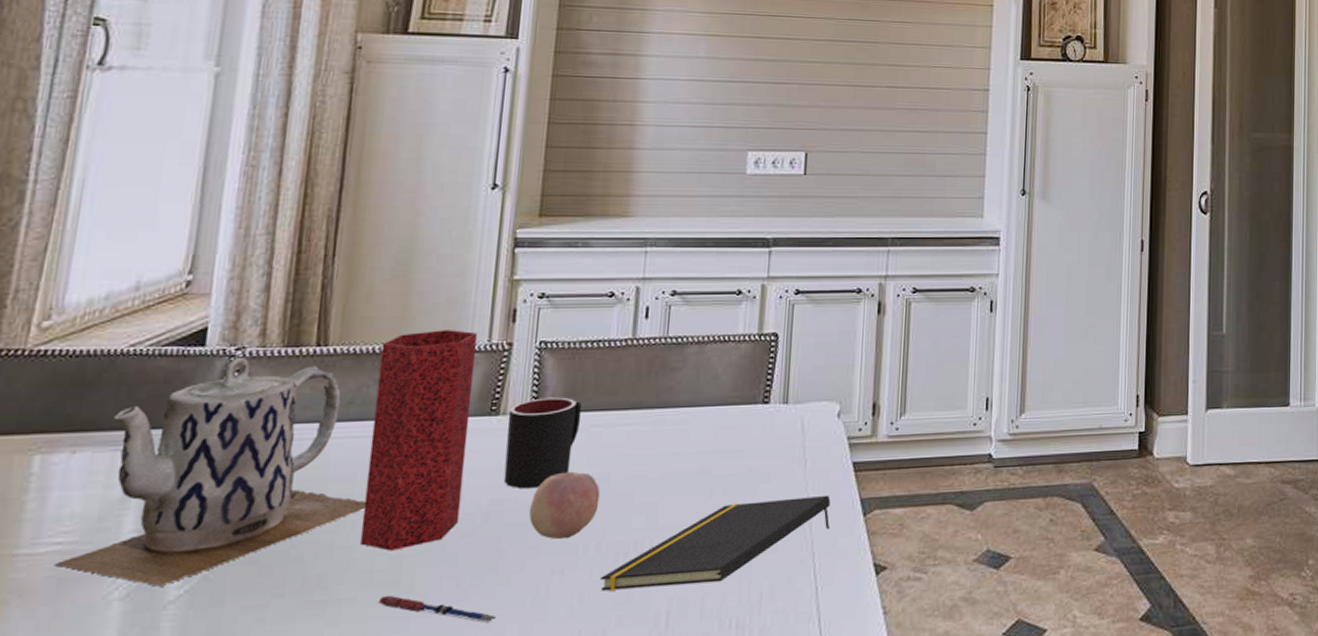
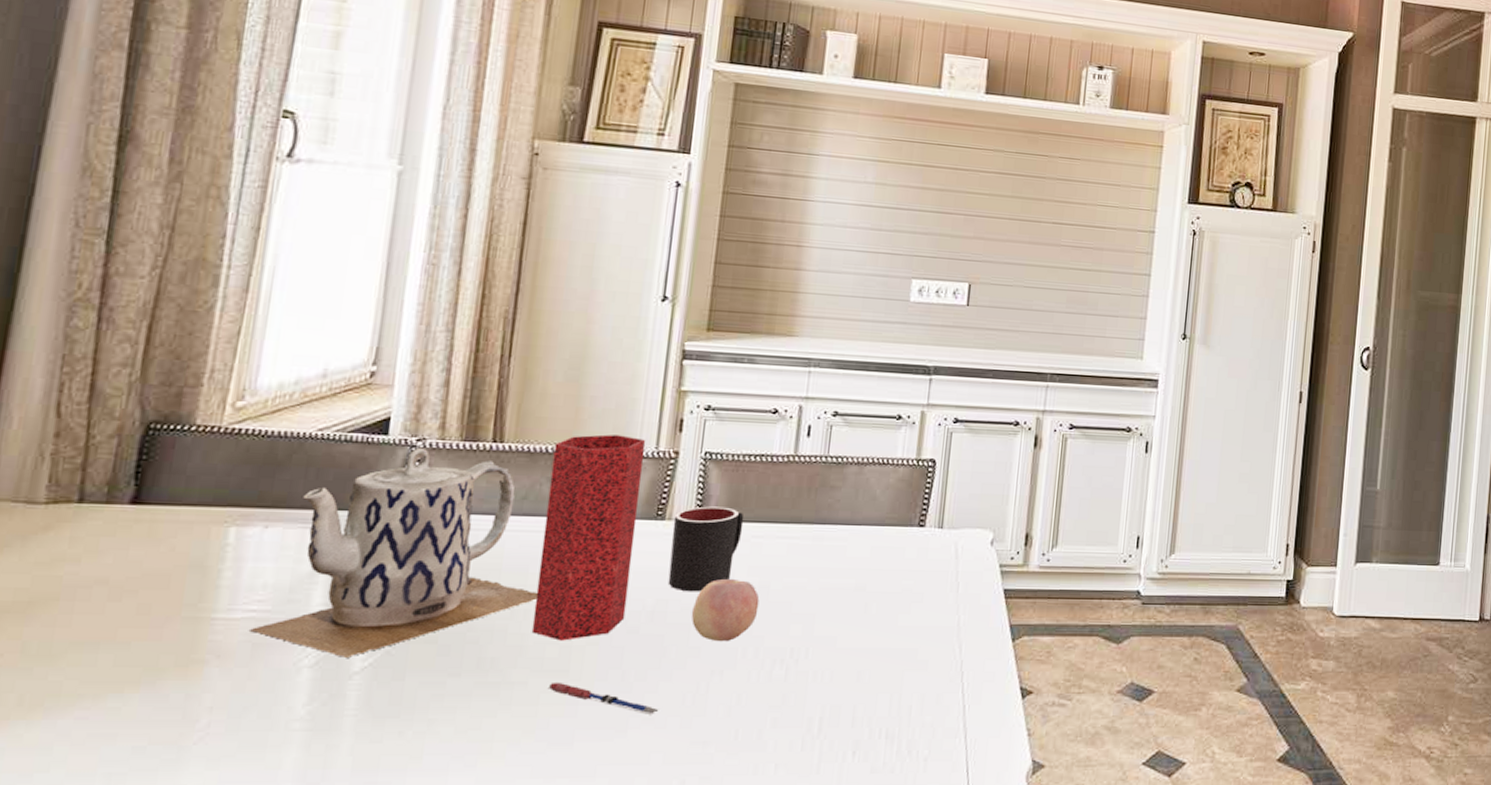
notepad: present [601,495,831,591] -> none [758,618,981,694]

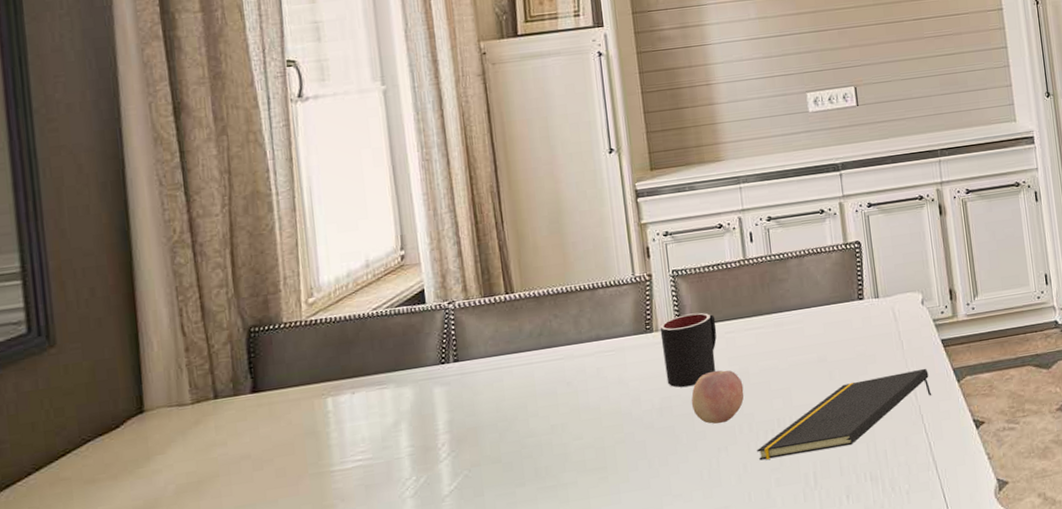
teapot: present [250,447,538,658] -> none [361,308,569,485]
vase: present [531,434,646,641] -> none [553,269,640,445]
pen: present [547,682,659,714] -> none [593,477,684,493]
notepad: none [758,618,981,694] -> present [757,368,932,461]

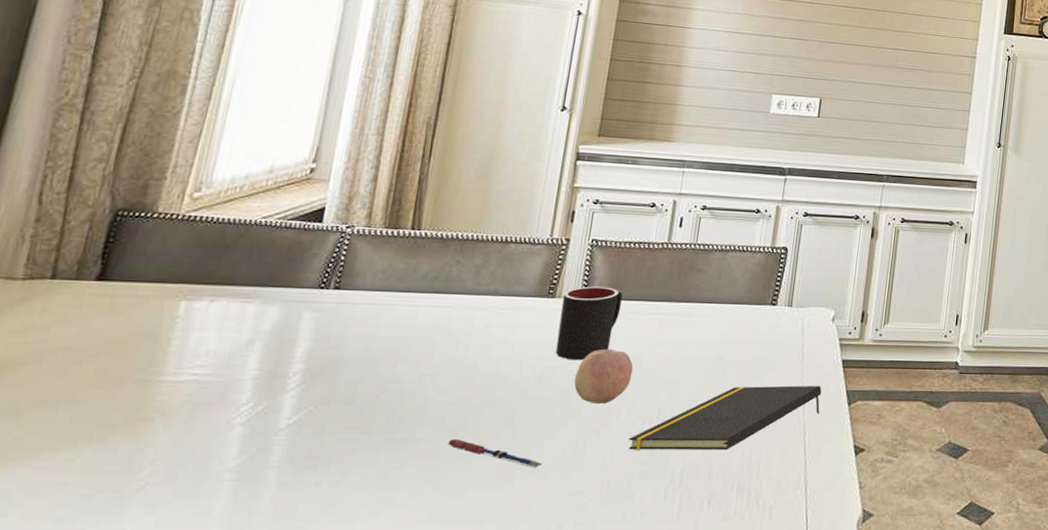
pen: none [593,477,684,493] -> present [447,438,543,468]

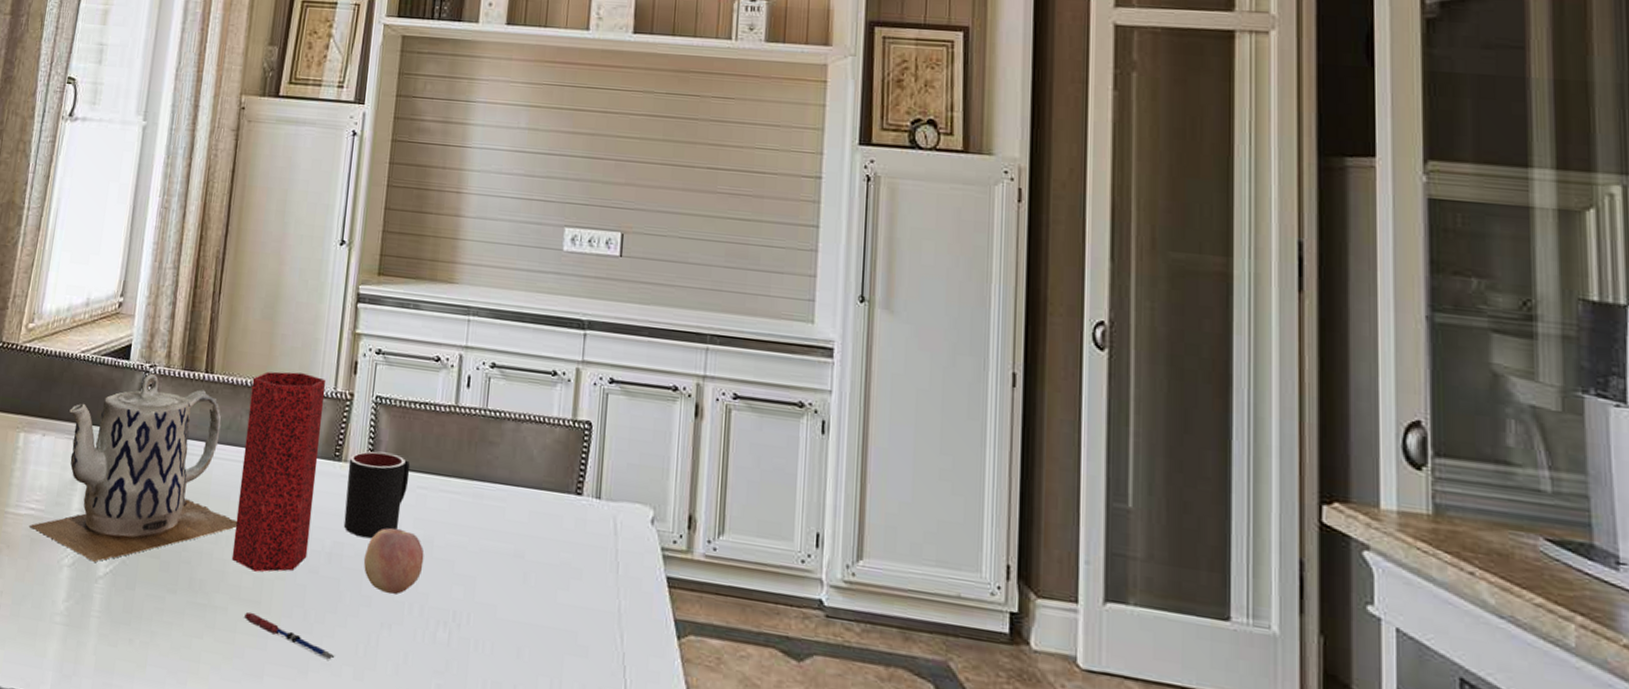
teapot: none [192,233,443,416] -> present [30,373,237,562]
vase: none [435,224,543,402] -> present [231,371,326,572]
notepad: present [629,385,822,450] -> none [423,594,643,675]

